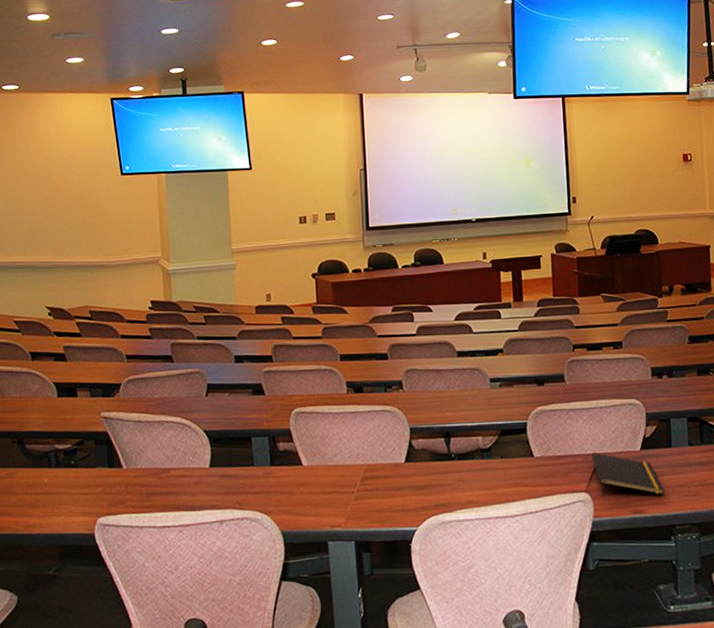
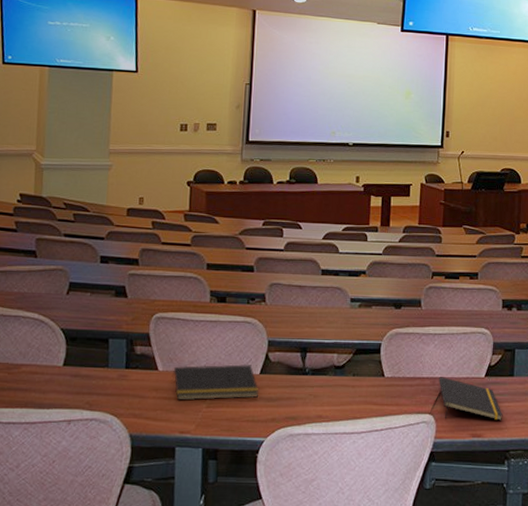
notepad: none [317,453,406,494] -> present [171,363,259,401]

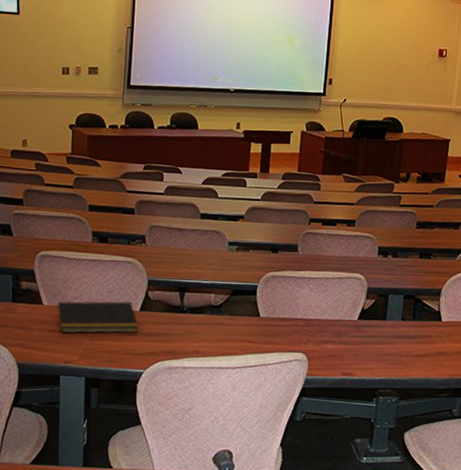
notepad: present [439,377,503,421] -> none [312,318,374,361]

